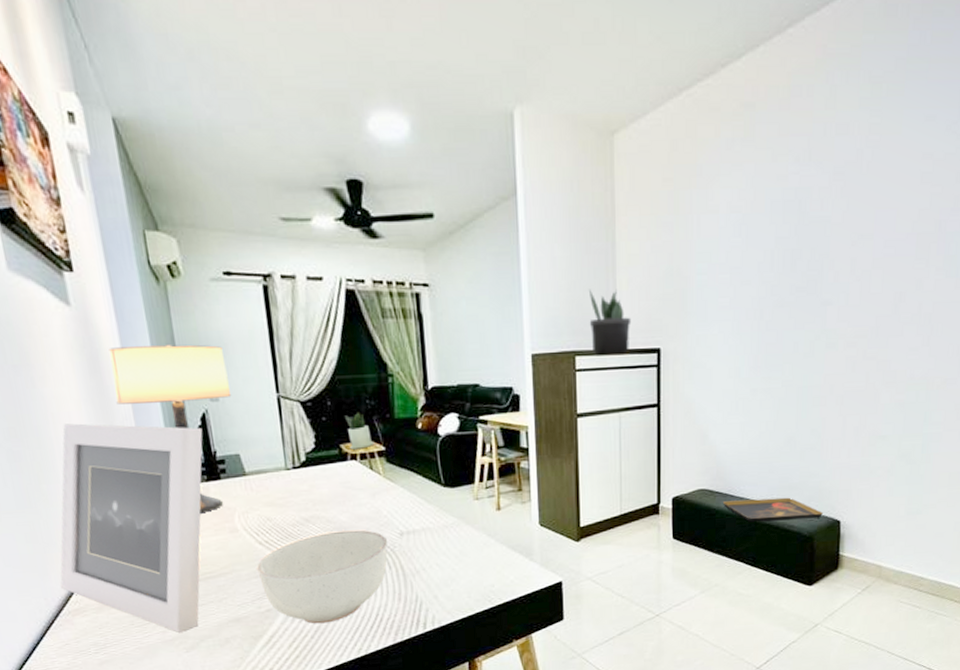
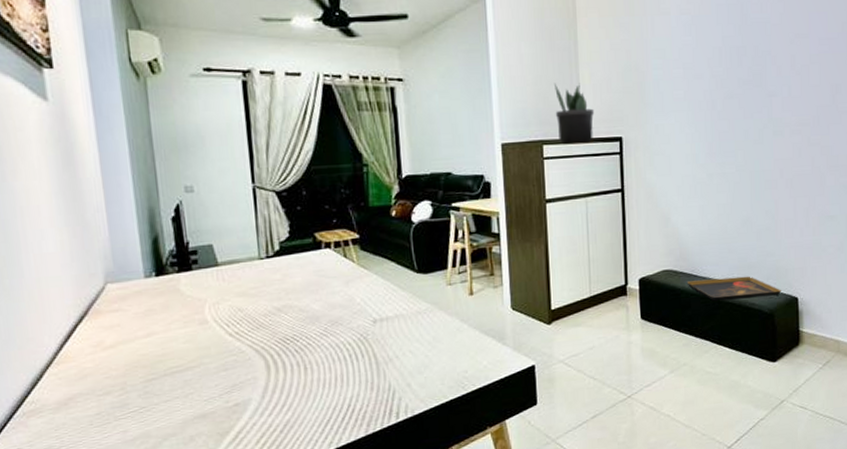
picture frame: present [60,423,203,634] -> none [16,216,176,433]
table lamp: present [109,344,232,512] -> none [84,137,207,305]
bowl: present [257,530,388,624] -> none [226,318,361,418]
planter: present [345,413,375,450] -> none [320,202,349,238]

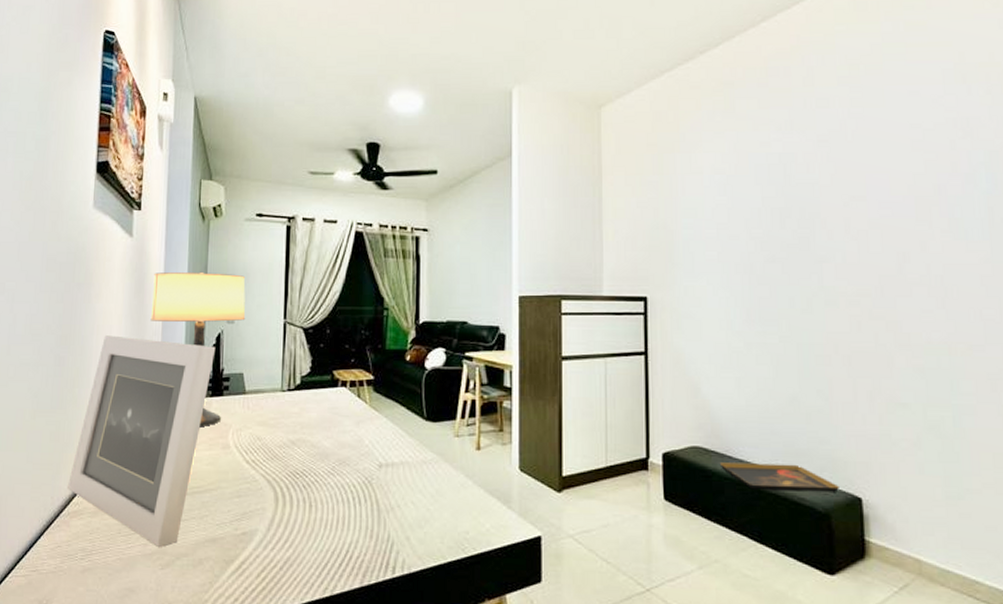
picture frame: none [16,216,176,433] -> present [67,335,216,548]
table lamp: none [84,137,207,305] -> present [150,271,246,426]
planter: present [555,82,595,145] -> none [575,238,618,302]

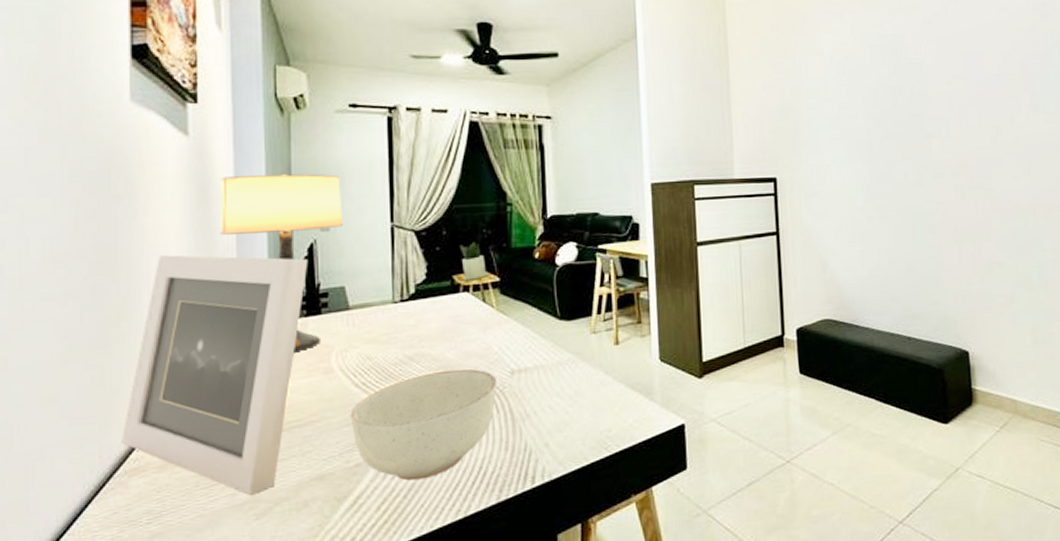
bowl: none [240,457,365,555] -> present [350,368,496,481]
planter: none [341,342,365,377] -> present [460,243,489,281]
decorative tray: present [719,462,841,492] -> none [848,327,951,355]

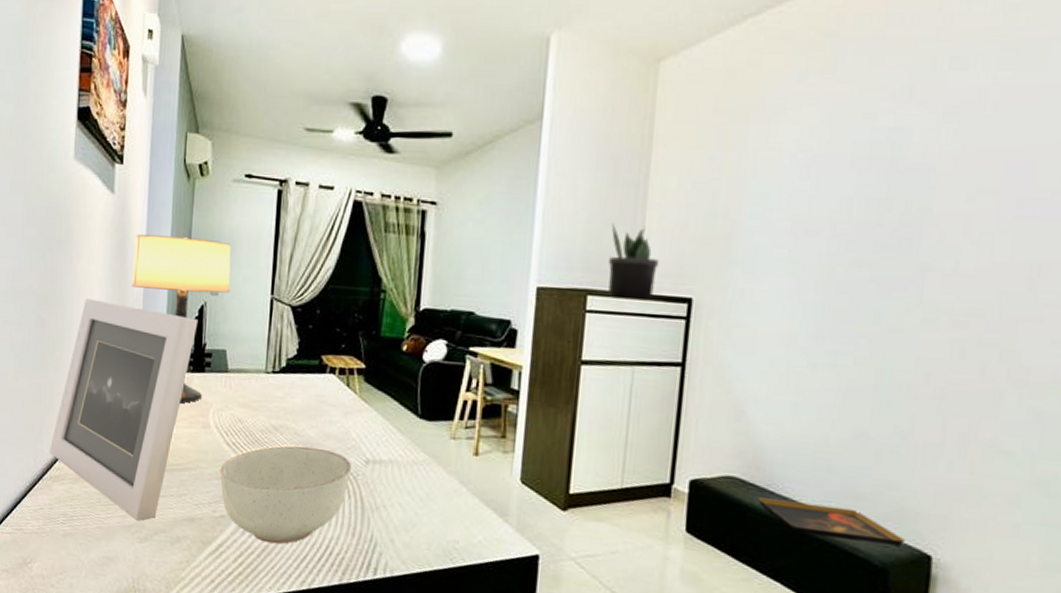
planter: present [460,243,489,281] -> none [331,325,356,364]
planter: none [706,121,748,185] -> present [607,223,660,301]
decorative tray: none [848,327,951,355] -> present [757,497,907,546]

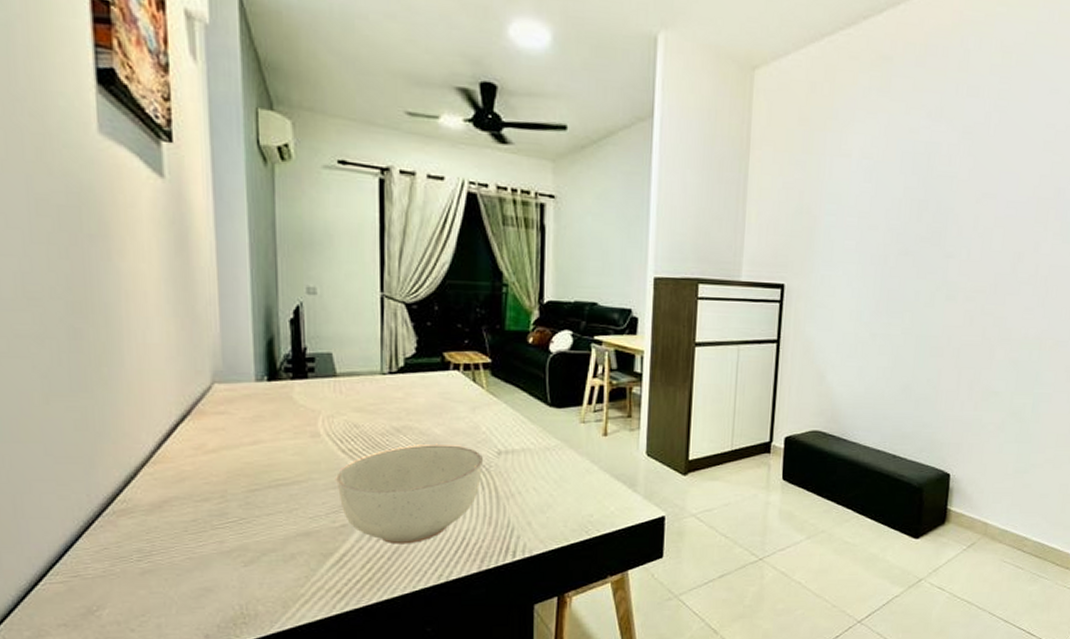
picture frame: present [49,299,198,521] -> none [107,303,294,545]
table lamp: present [132,234,231,403] -> none [201,226,331,413]
planter: present [607,223,660,301] -> none [715,217,758,287]
decorative tray: present [757,497,907,546] -> none [835,445,935,469]

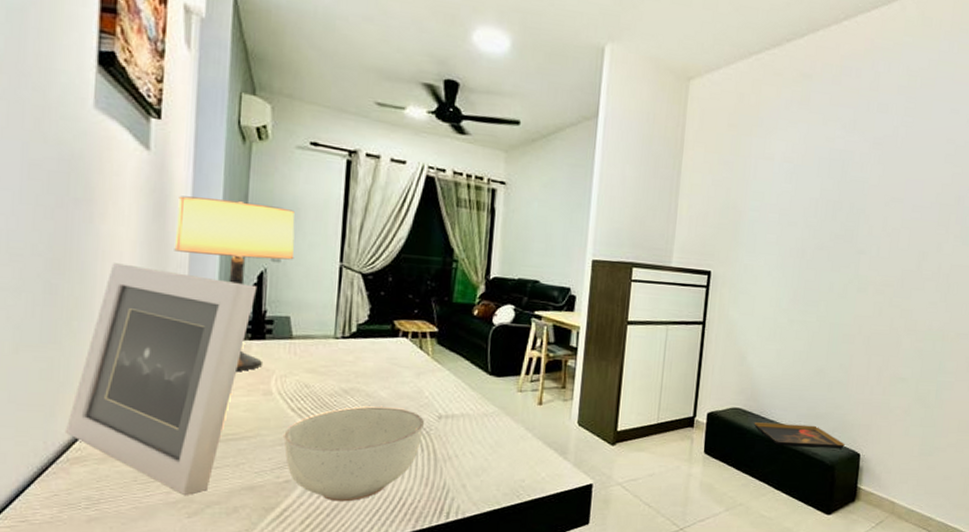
picture frame: none [107,303,294,545] -> present [64,263,257,496]
table lamp: none [201,226,331,413] -> present [174,196,295,371]
decorative tray: none [835,445,935,469] -> present [753,422,846,449]

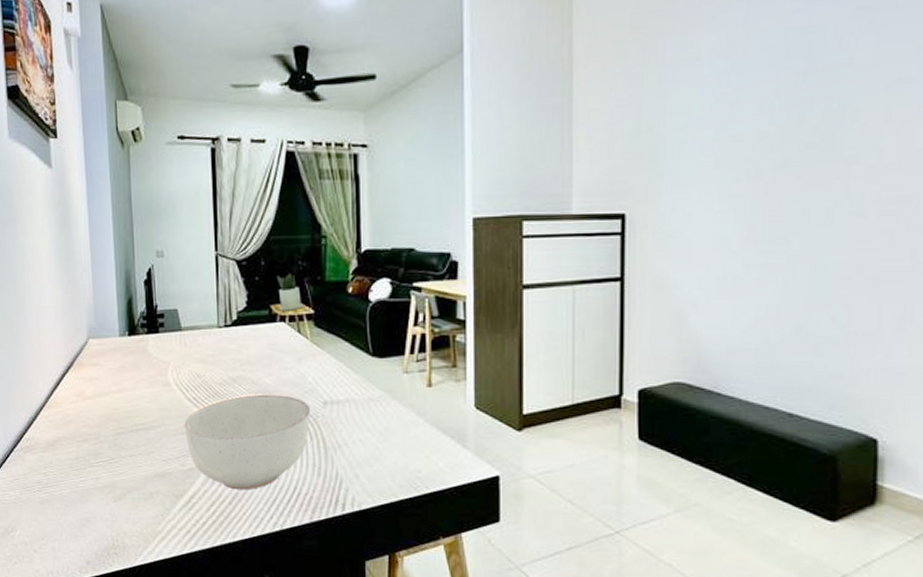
picture frame: present [64,263,257,496] -> none [17,273,148,482]
table lamp: present [174,196,295,371] -> none [78,202,175,364]
planter: none [403,292,429,328] -> present [277,274,304,311]
decorative tray: present [753,422,846,449] -> none [705,400,852,433]

